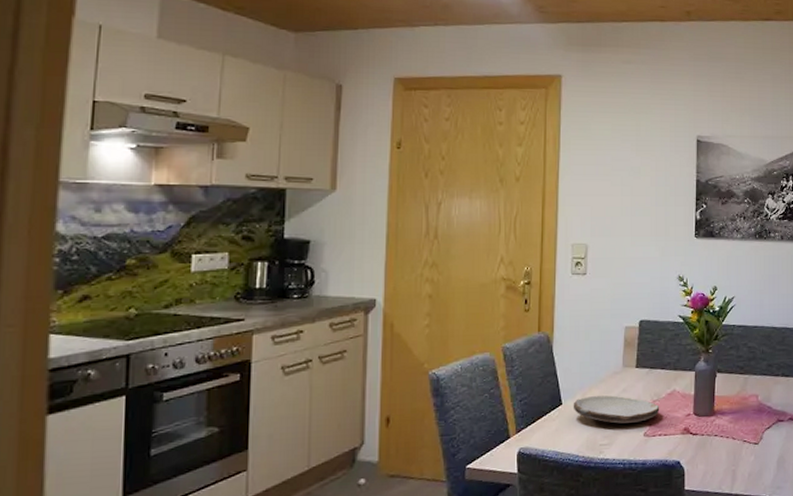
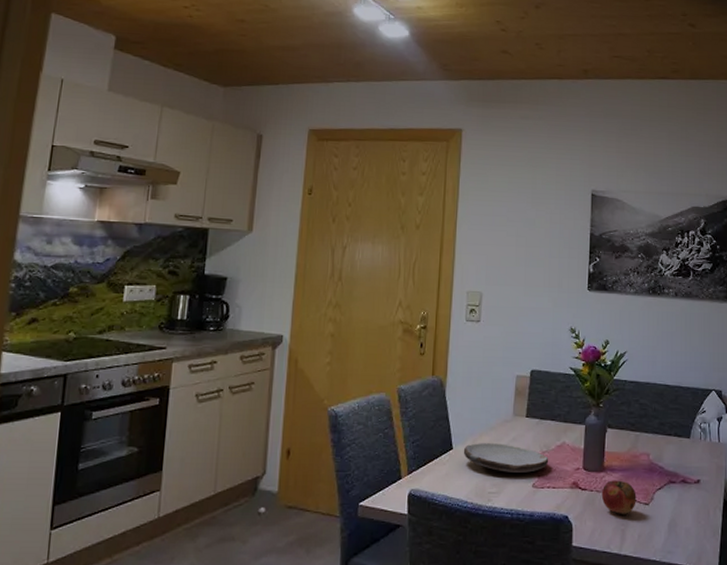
fruit: none [712,422,746,455] -> present [601,480,637,514]

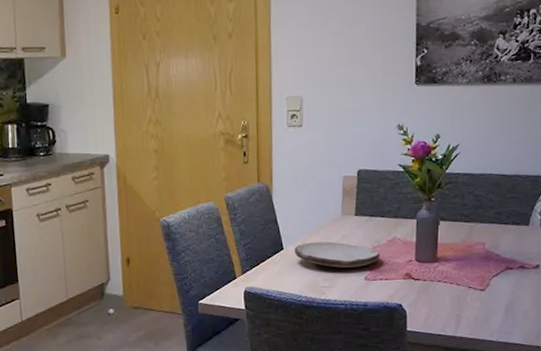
fruit: present [601,480,637,514] -> none [435,269,472,300]

